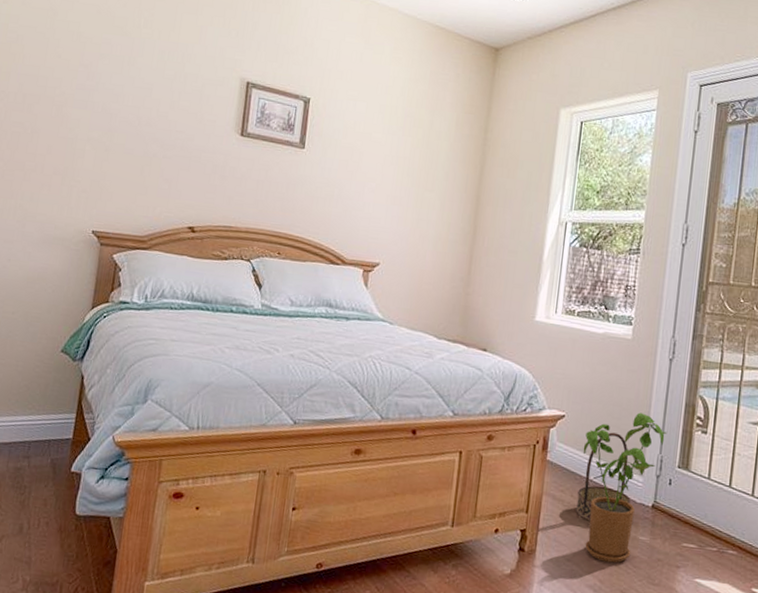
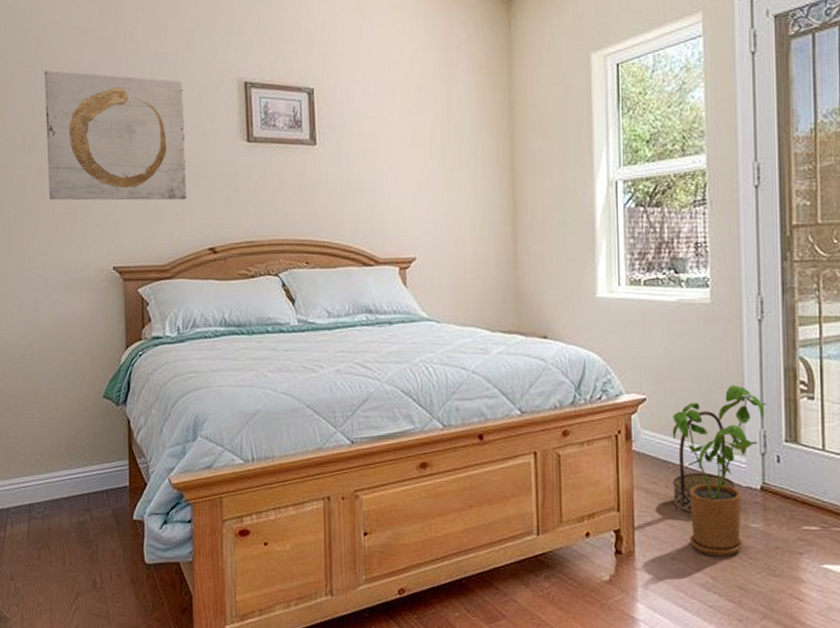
wall art: none [40,40,189,179] -> present [44,70,187,201]

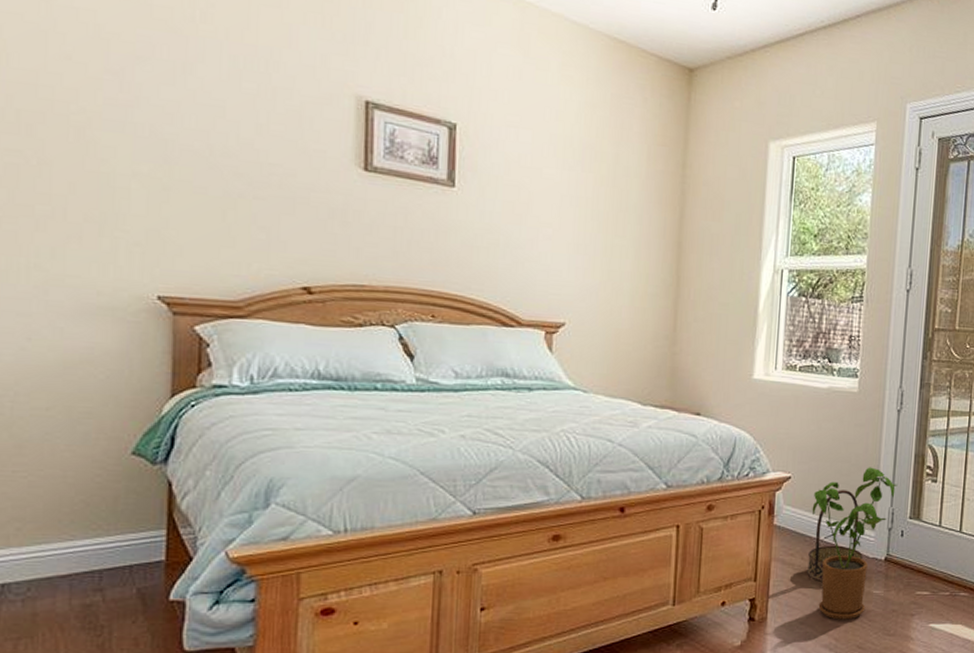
wall art: present [44,70,187,201] -> none [58,34,279,227]

